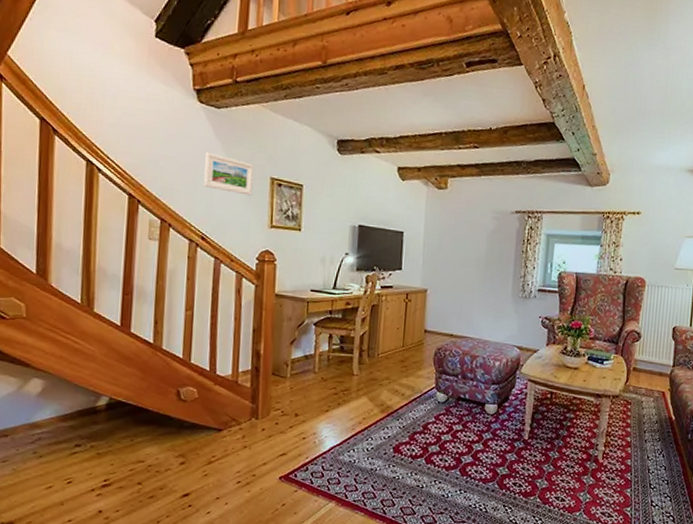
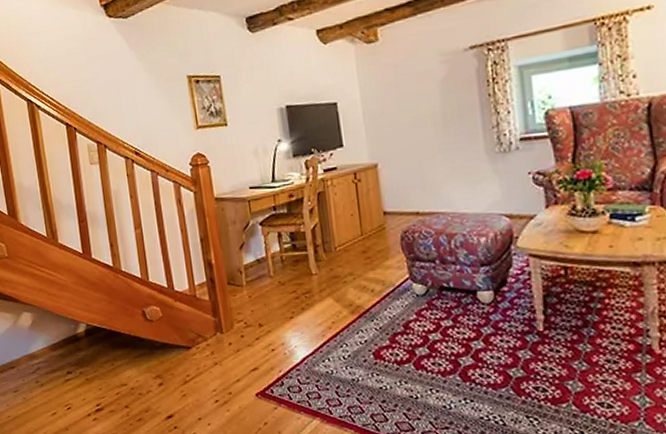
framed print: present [203,152,254,196] -> none [122,64,173,101]

